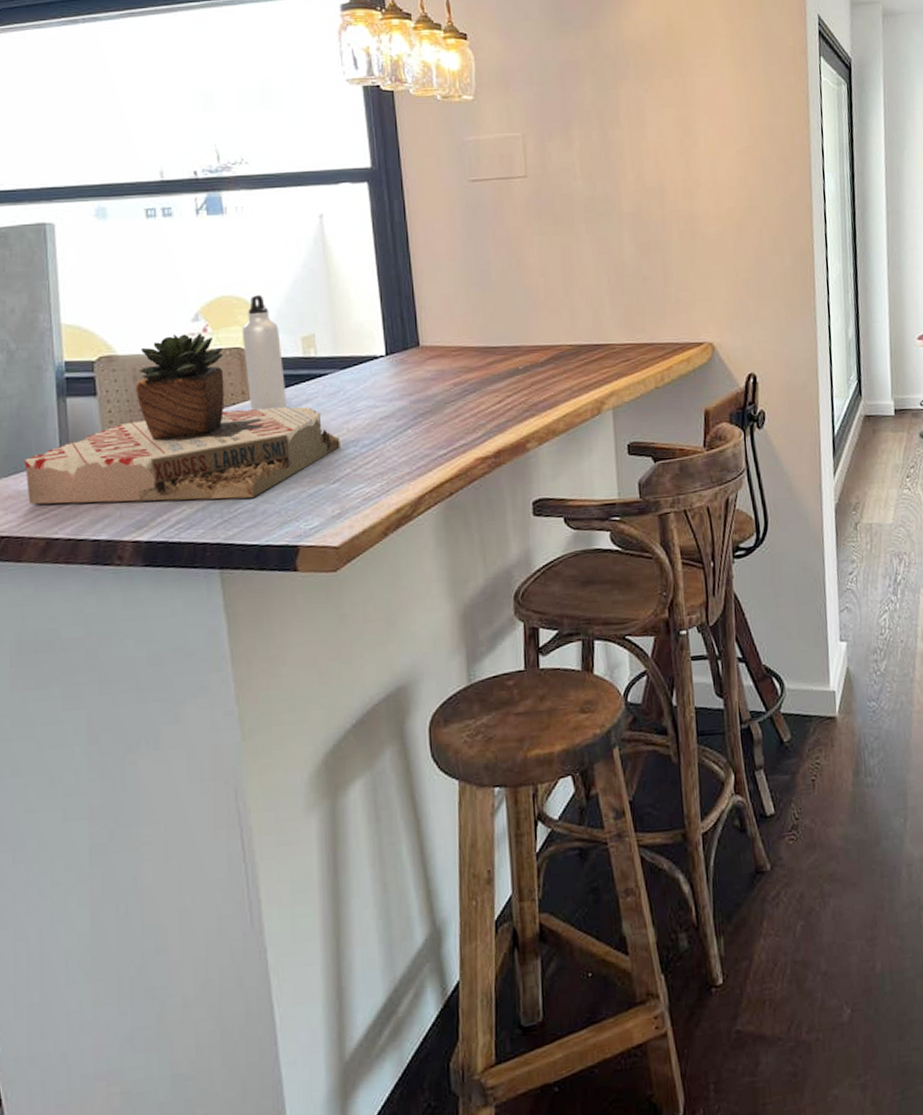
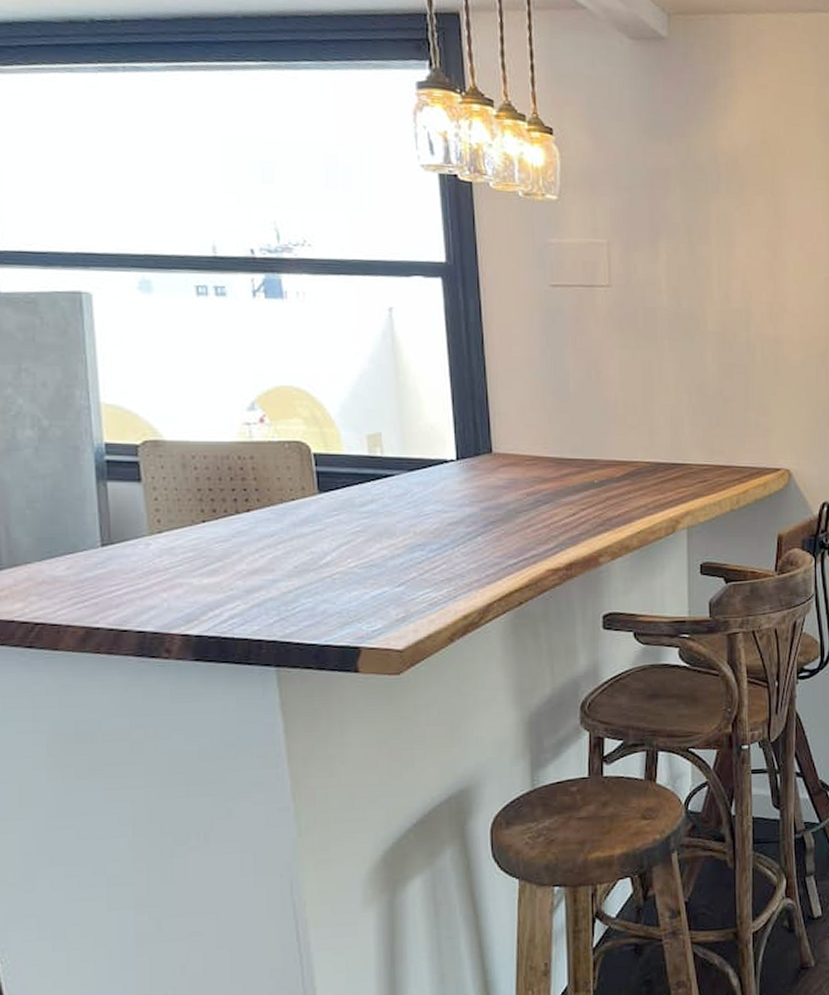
succulent plant: present [24,333,340,505] -> none [60,422,406,597]
water bottle: present [241,294,288,411] -> none [302,386,351,508]

